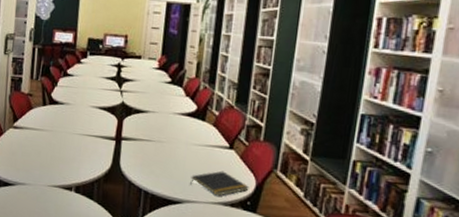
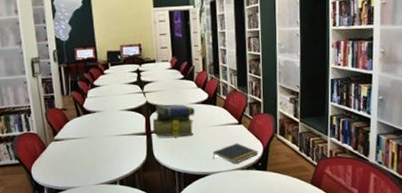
stack of books: none [124,108,178,151] -> present [152,104,195,137]

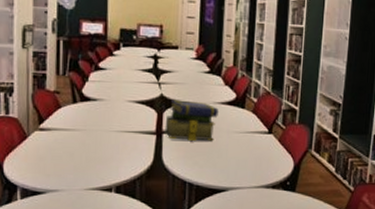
notepad: present [213,143,259,163] -> none [234,155,288,180]

